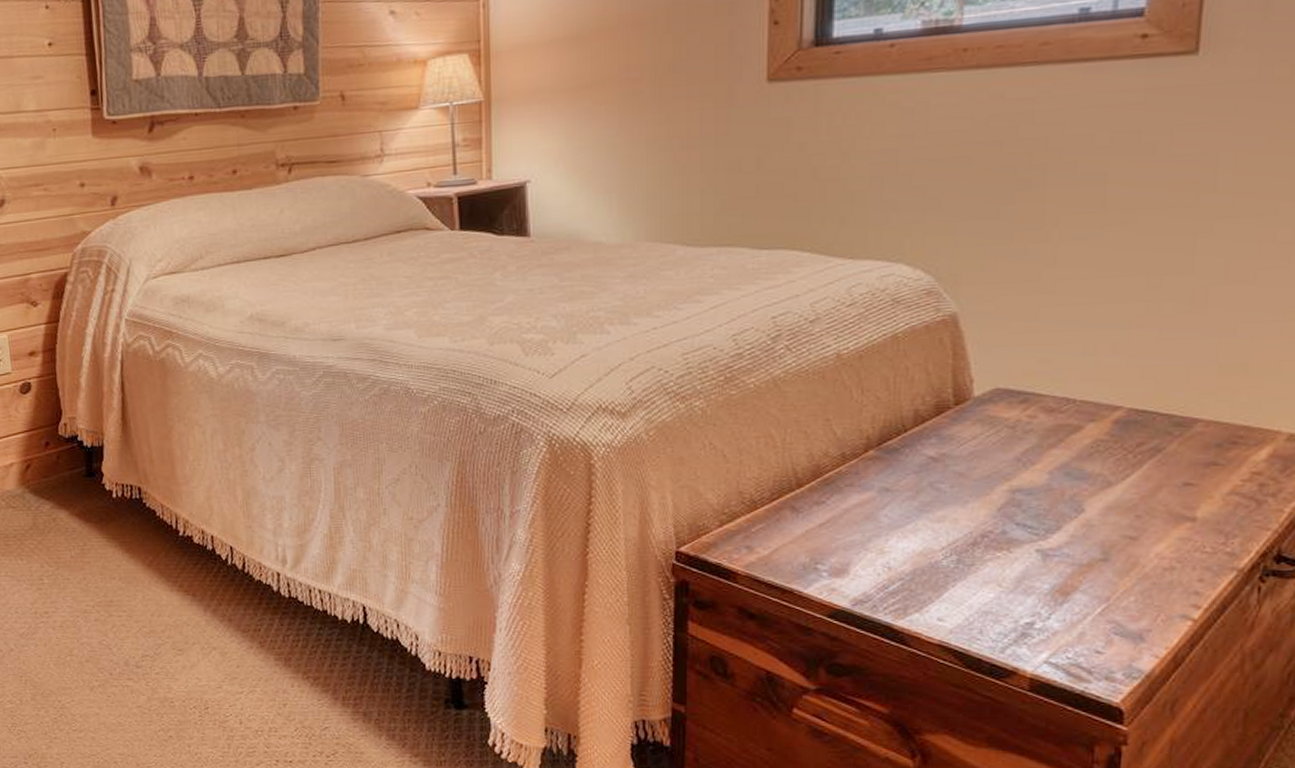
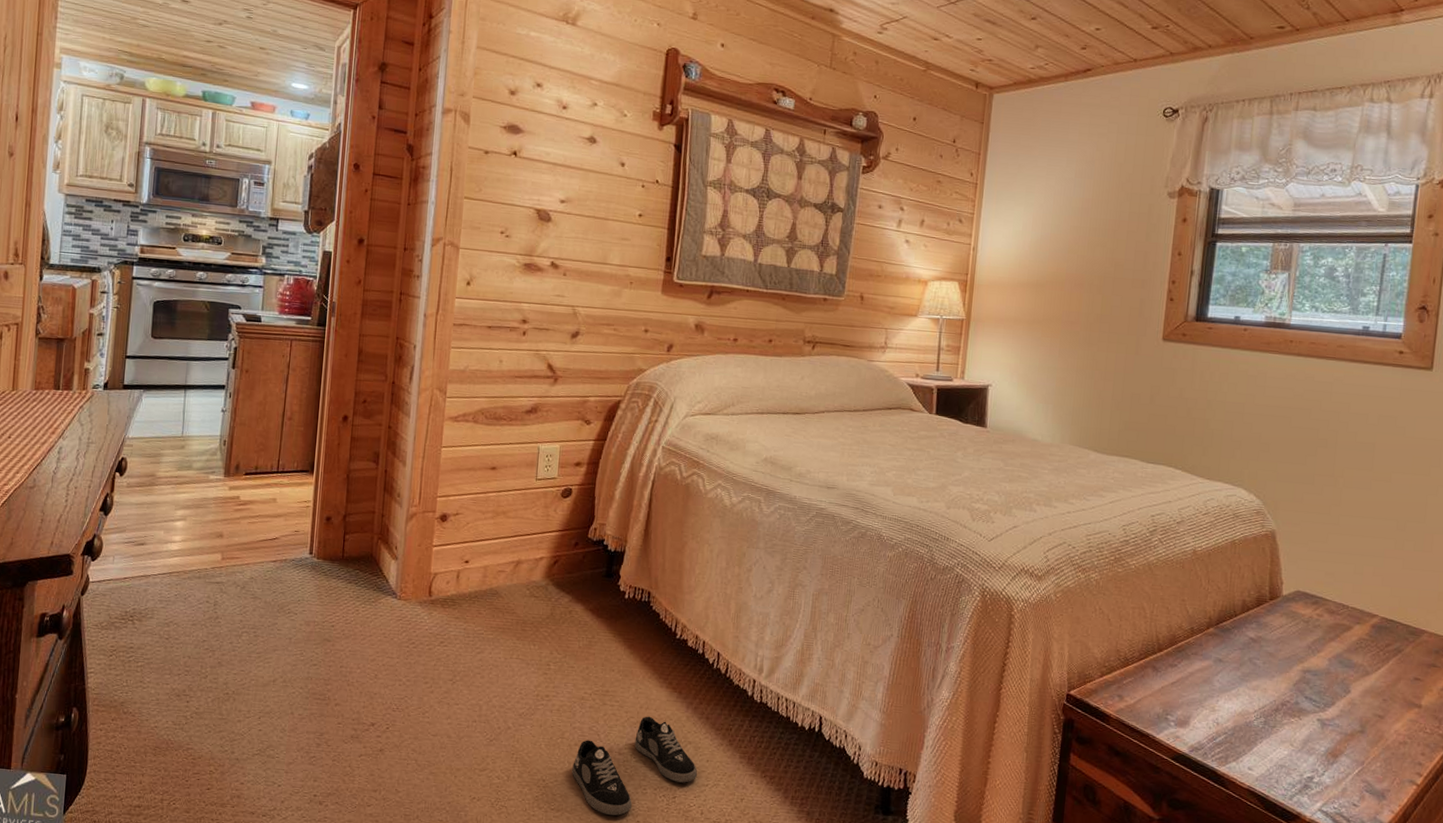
shoe: none [87,624,228,733] -> present [572,716,697,816]

